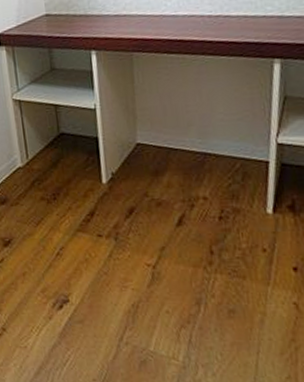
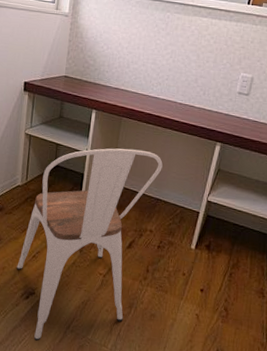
chair: none [39,91,203,360] -> present [16,148,163,341]

